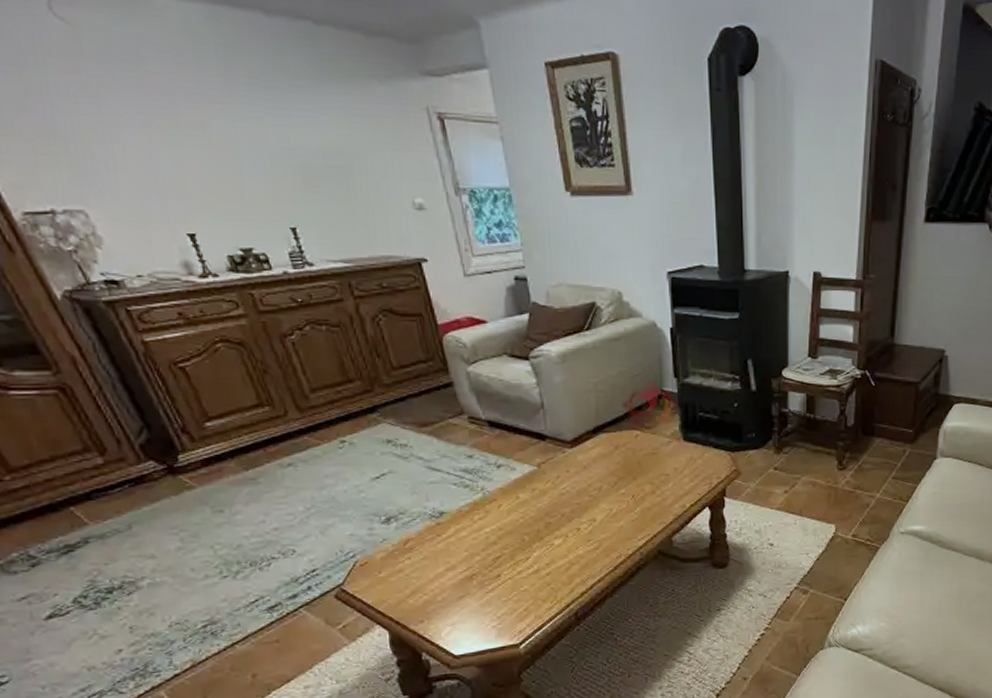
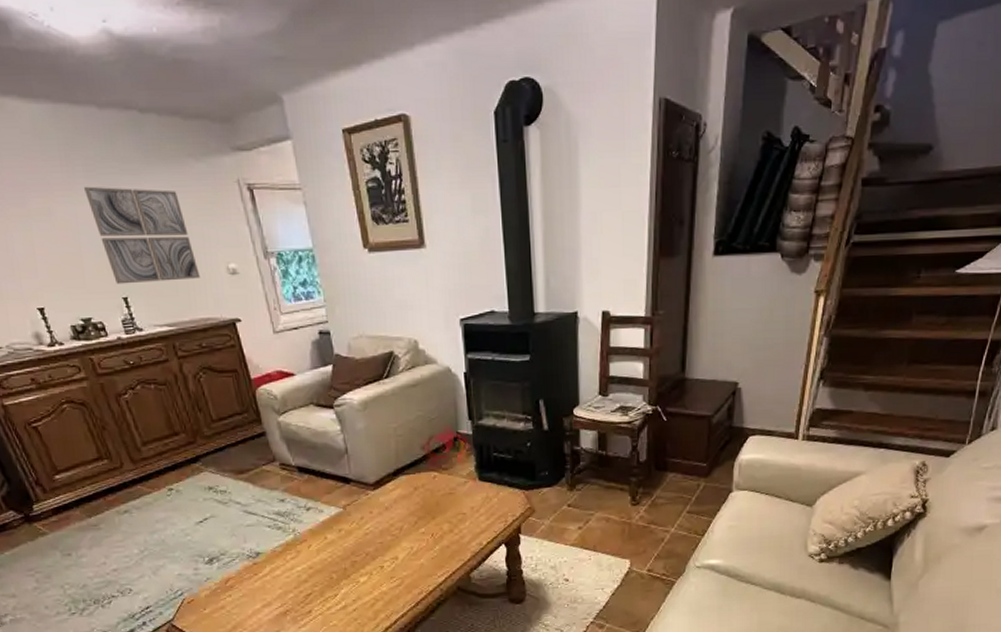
wall art: none [245,100,381,213] -> present [83,186,200,285]

